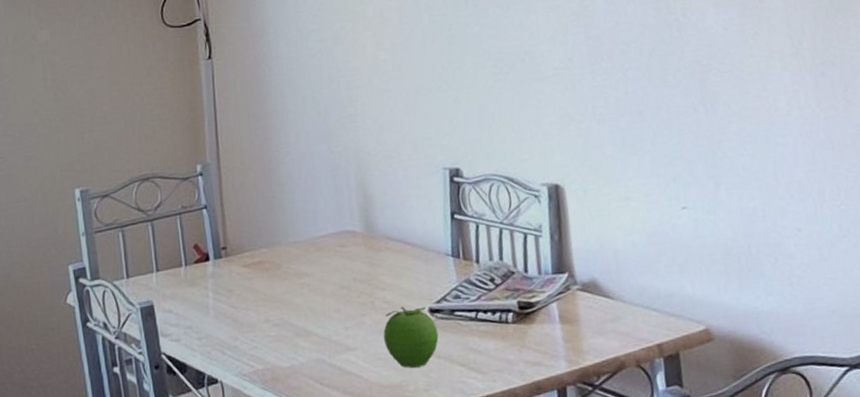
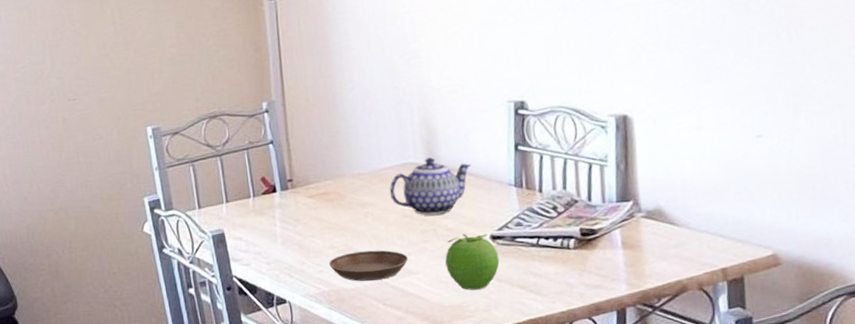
saucer: none [264,324,346,359] -> present [329,250,408,282]
teapot: none [326,225,409,287] -> present [389,157,472,215]

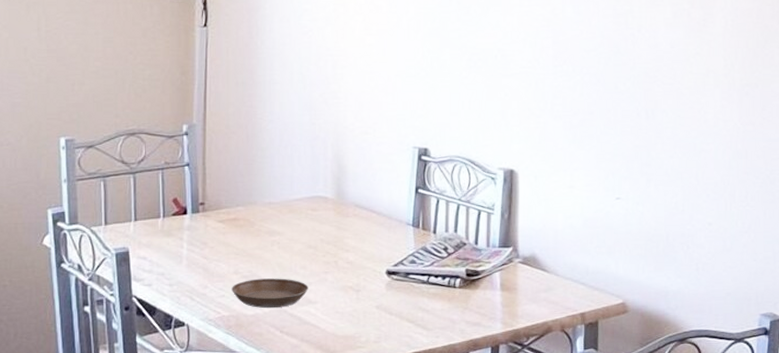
teapot: present [389,157,472,215] -> none [297,193,376,248]
fruit: present [445,233,500,290] -> none [343,267,392,322]

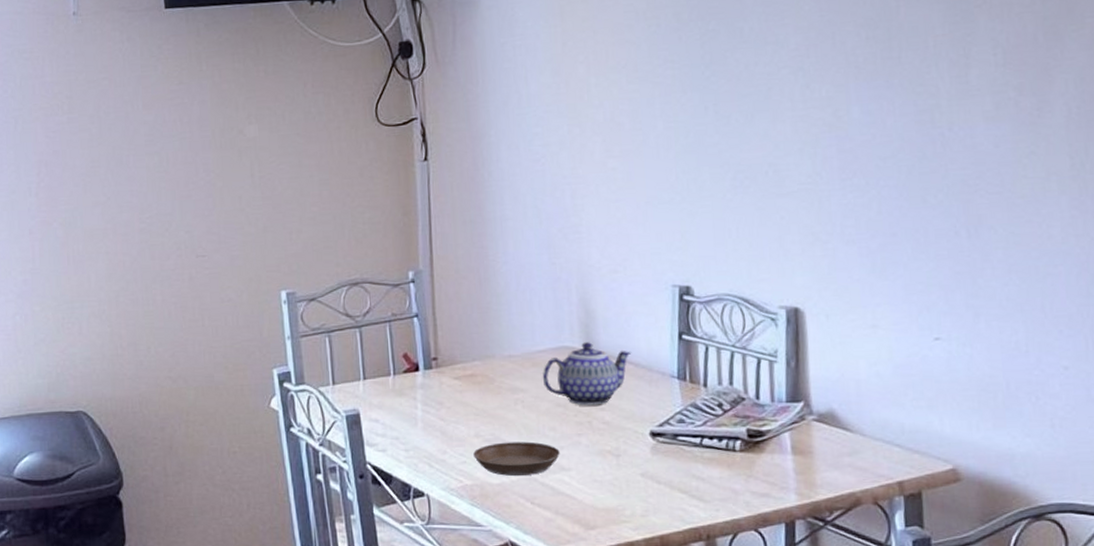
teapot: none [297,193,376,248] -> present [542,342,632,406]

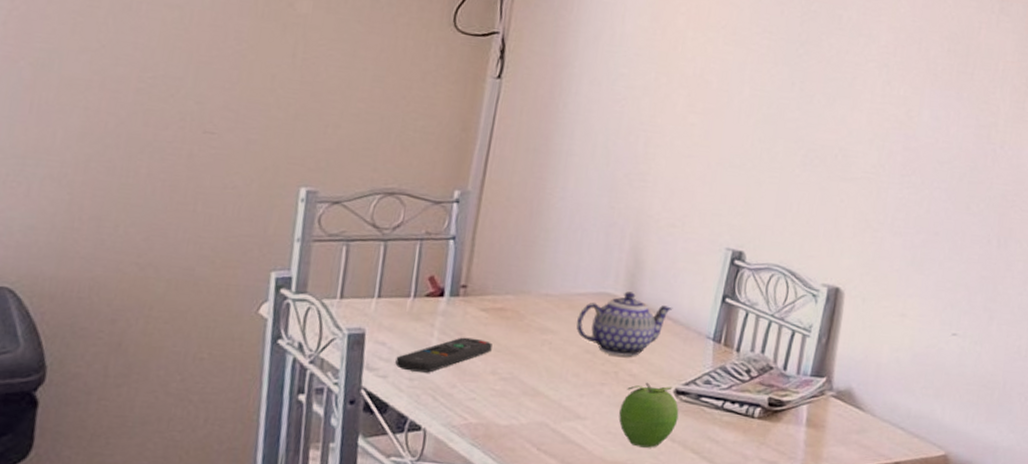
remote control: none [390,405,471,443] -> present [395,337,493,373]
saucer: present [473,441,560,477] -> none [485,382,579,420]
fruit: none [600,428,660,492] -> present [618,382,679,448]

